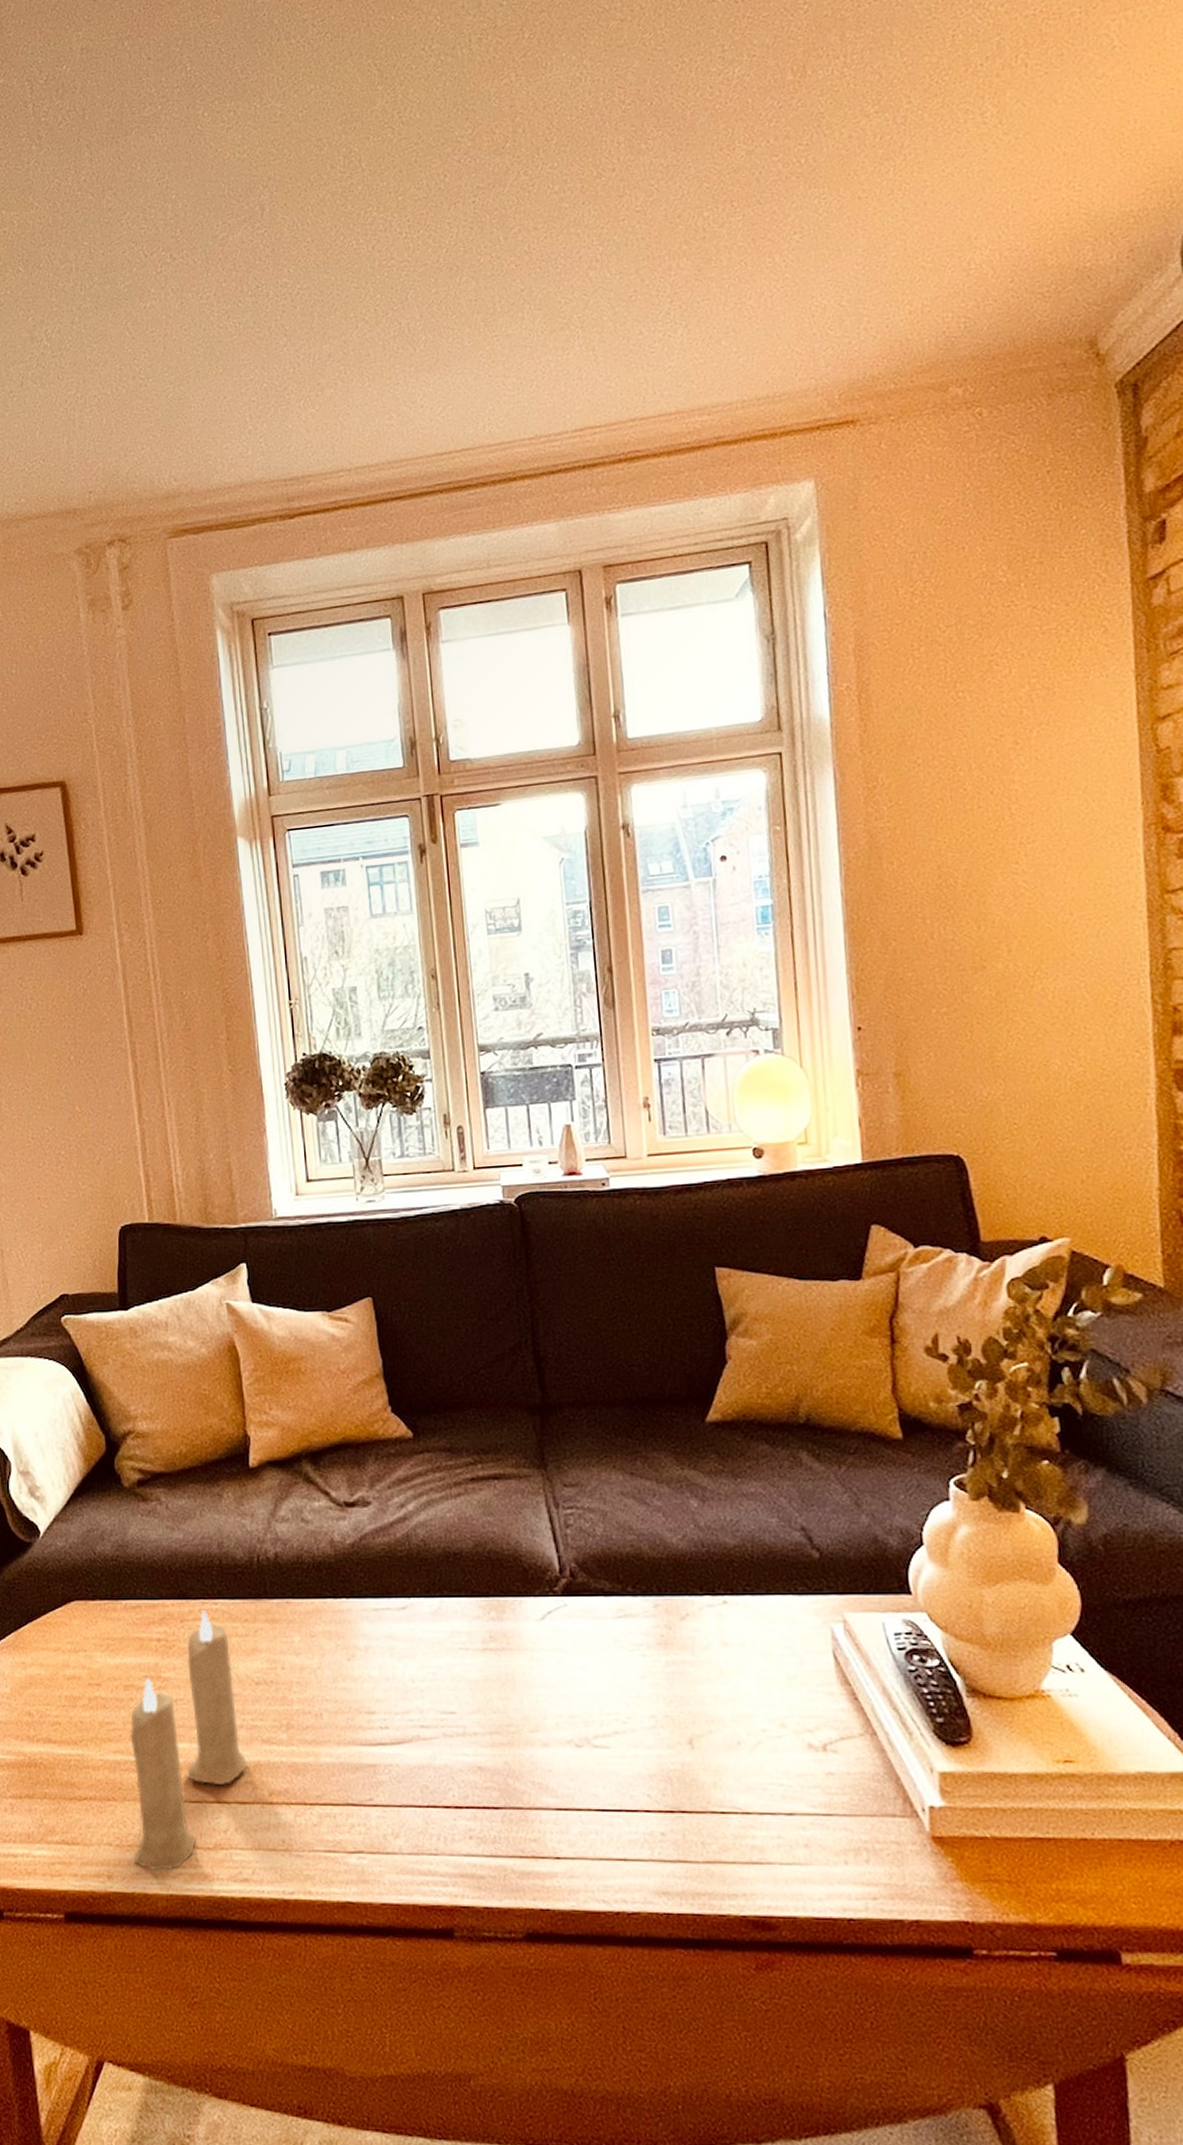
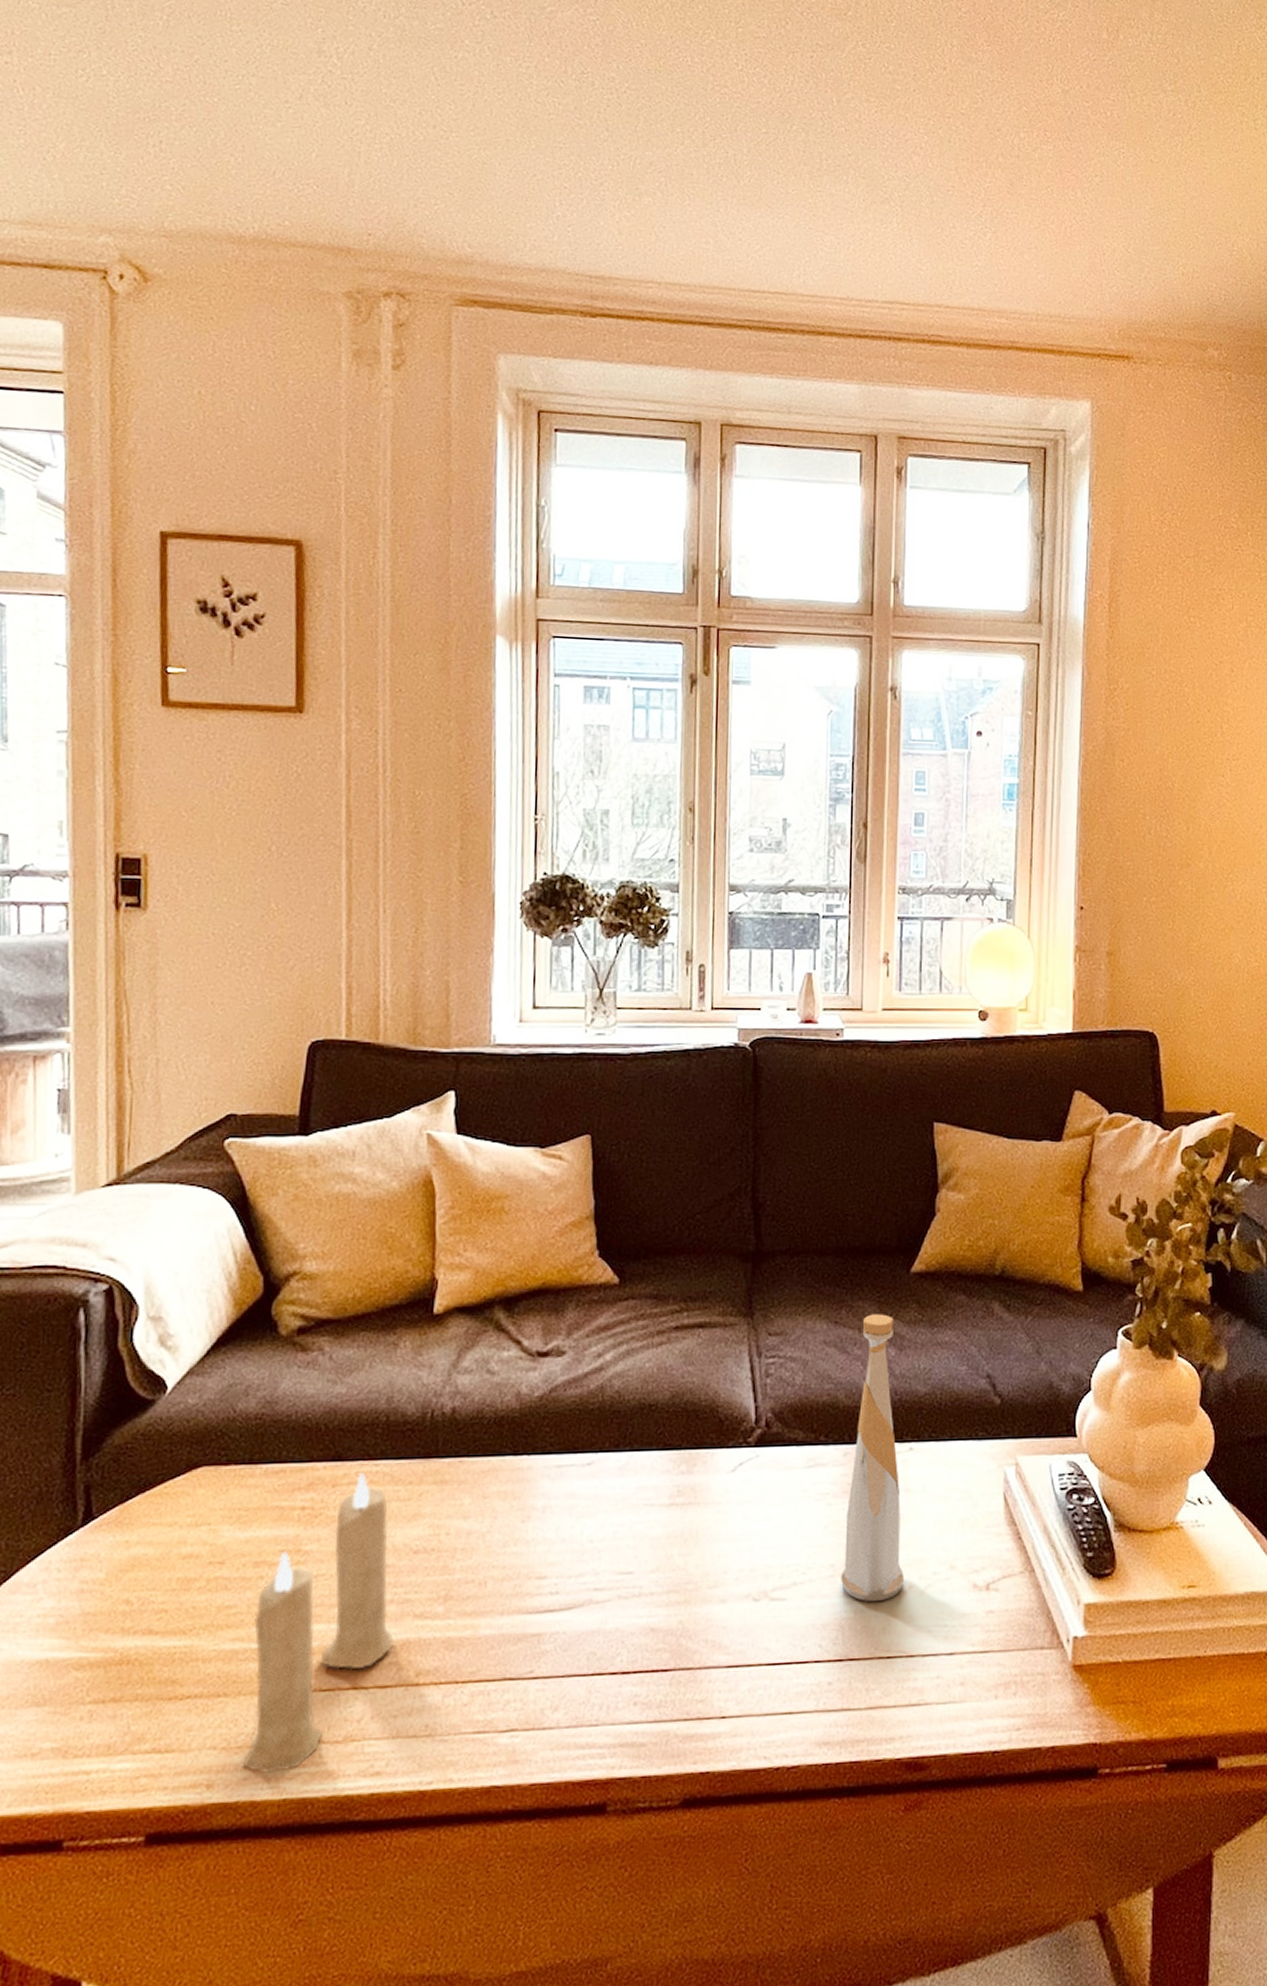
bottle: none [660,1465,731,1756] -> present [841,1314,904,1602]

